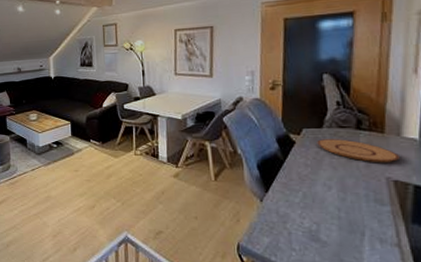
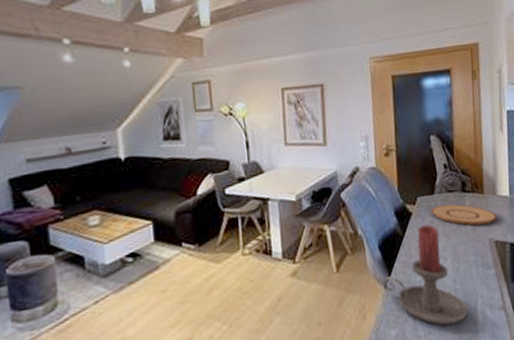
candle holder: none [258,154,352,248] -> present [382,224,468,326]

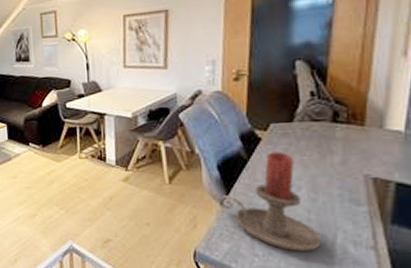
plate: present [430,204,497,226] -> none [286,133,381,160]

